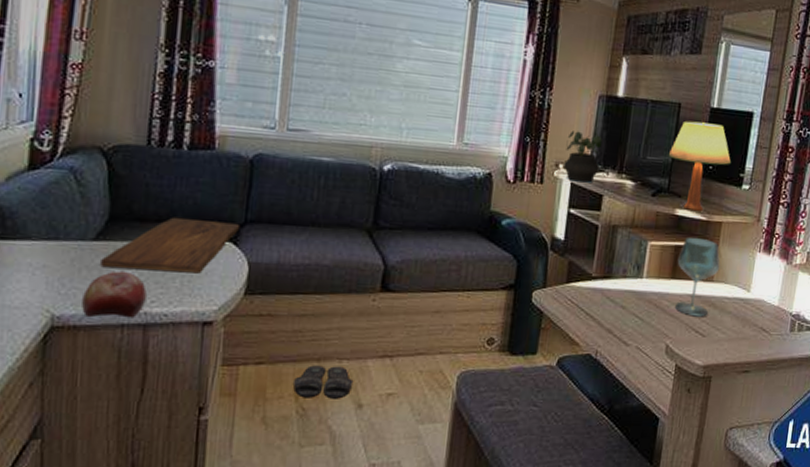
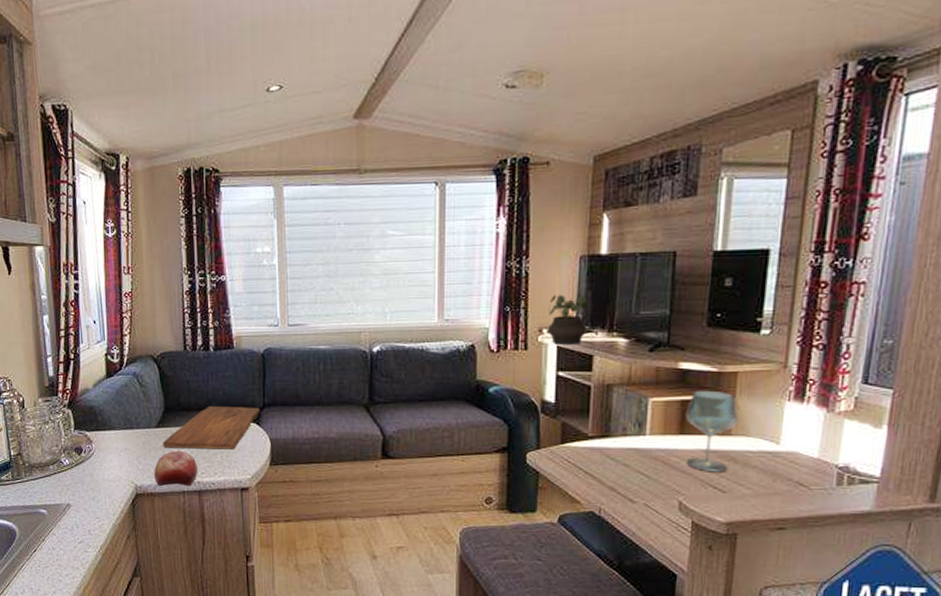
slippers: present [293,365,354,399] -> none [317,522,367,551]
table lamp: present [668,119,732,213] -> none [665,265,745,364]

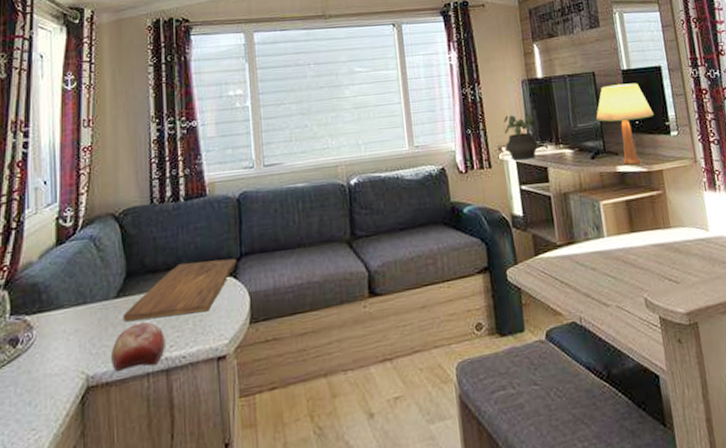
table lamp: none [665,265,745,364] -> present [595,81,655,166]
wine glass: present [685,390,739,473] -> none [631,188,676,265]

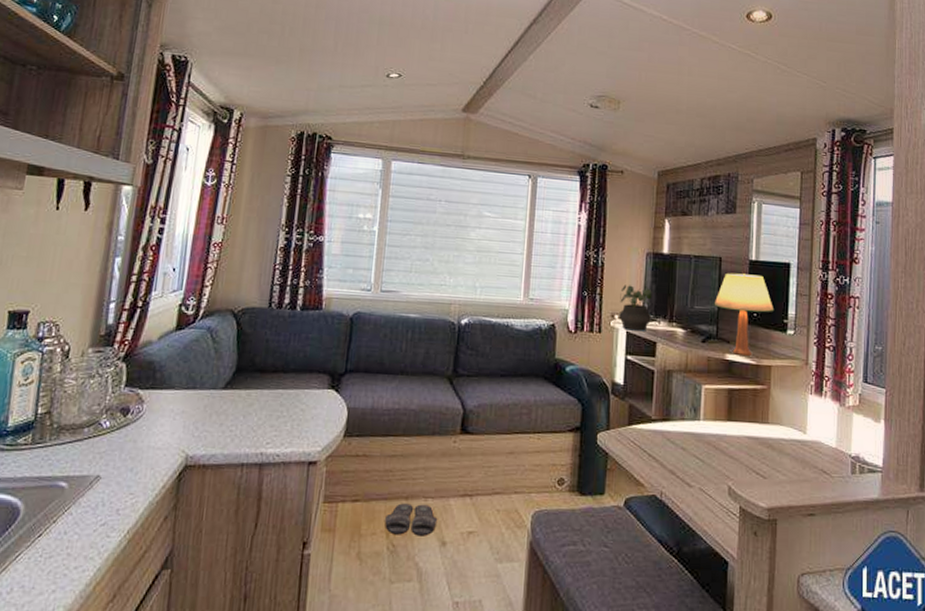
fruit: present [110,321,165,373] -> none [210,415,263,458]
cutting board: present [123,258,237,321] -> none [227,368,342,418]
slippers: none [307,377,361,417] -> present [385,503,438,536]

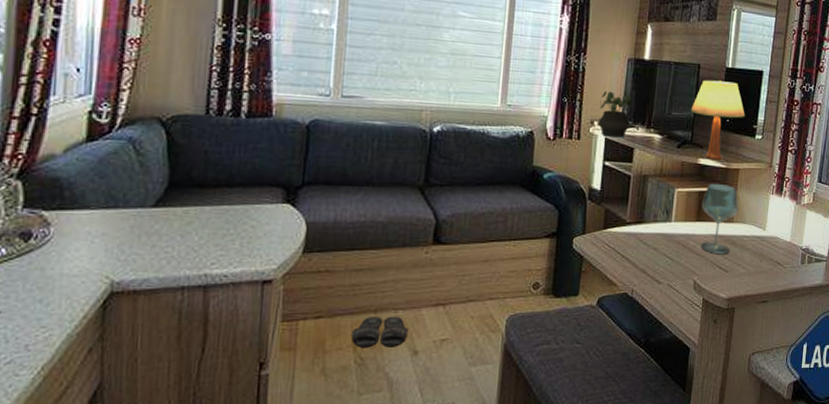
wine glass: none [732,380,774,459] -> present [701,183,739,255]

